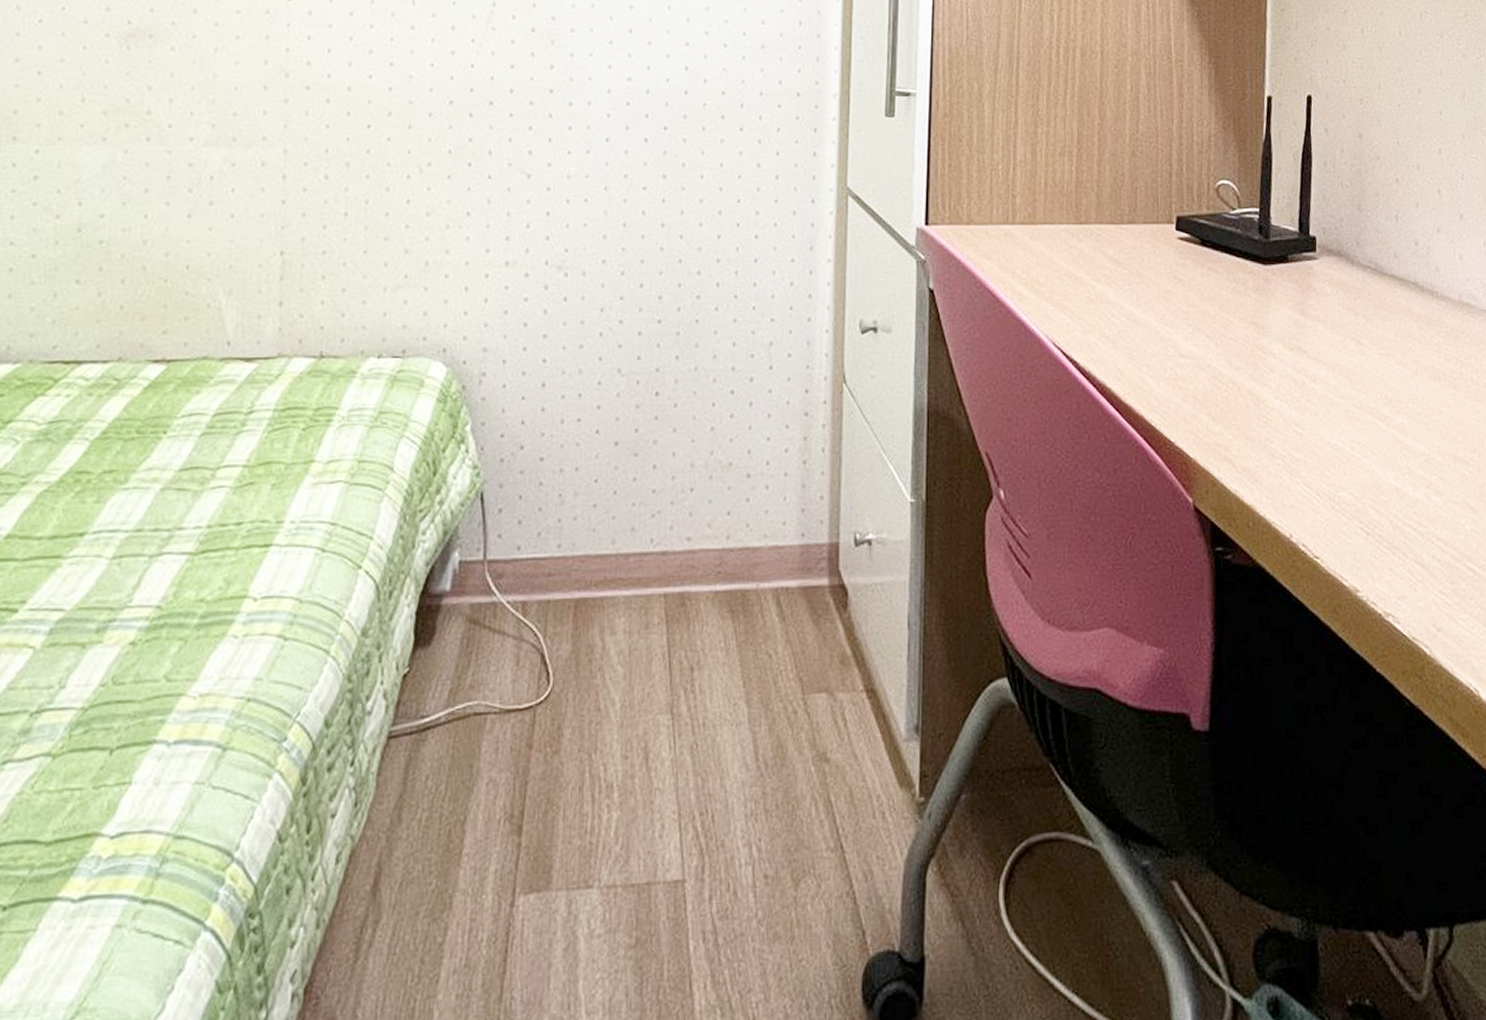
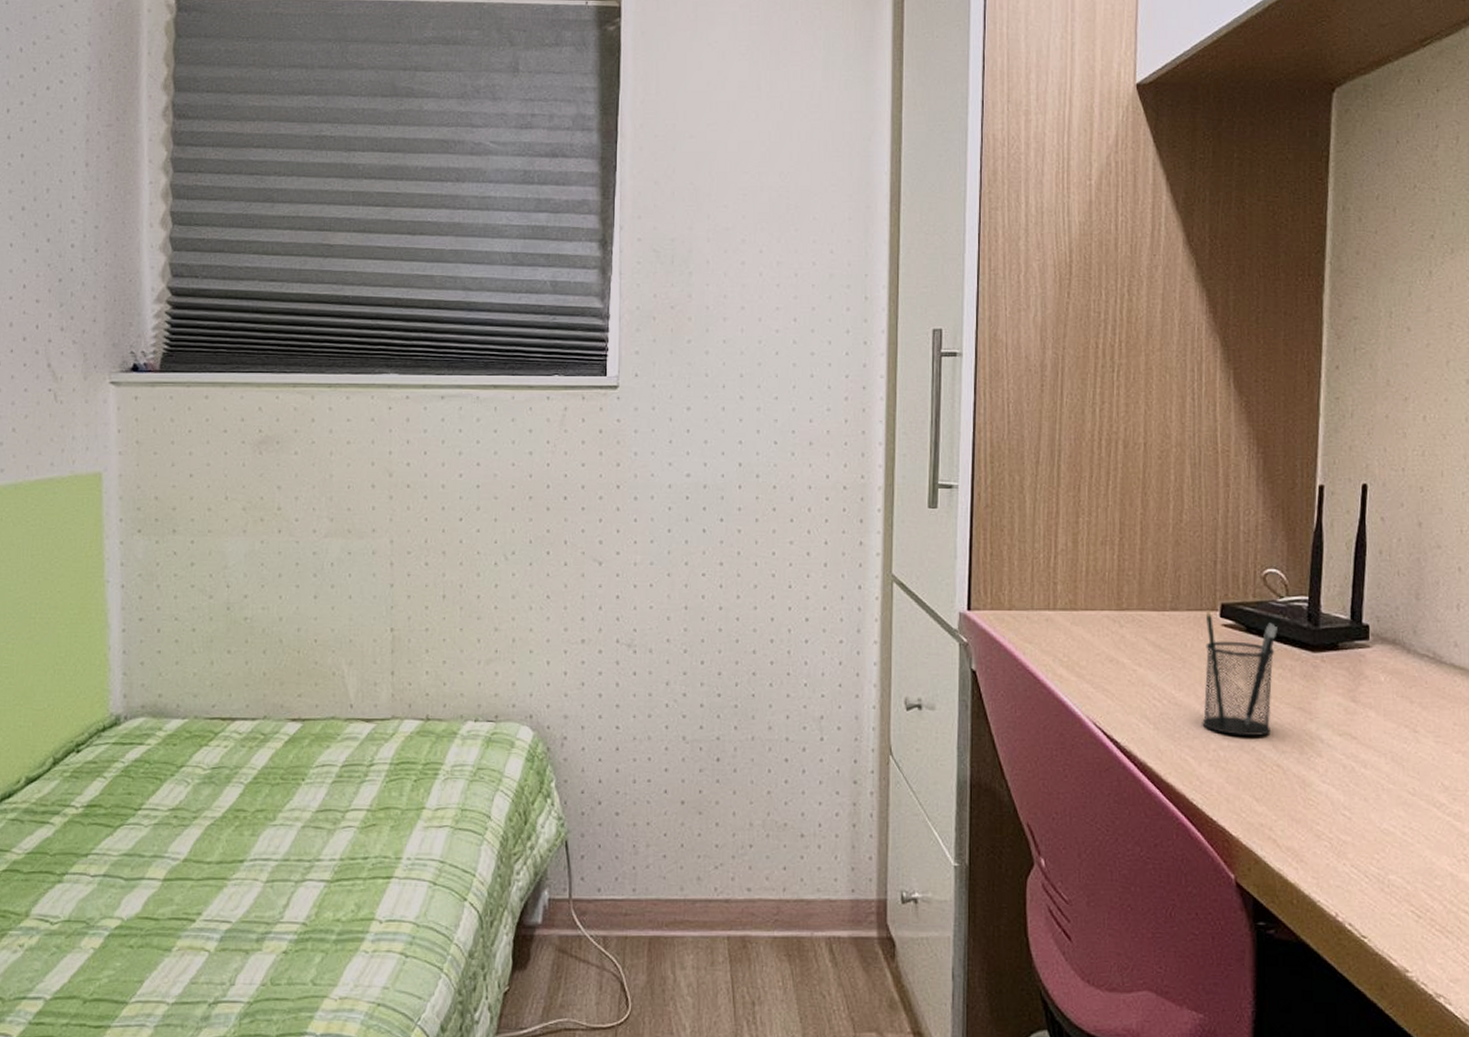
pencil holder: none [1159,221,1230,352] -> present [1202,608,1277,736]

